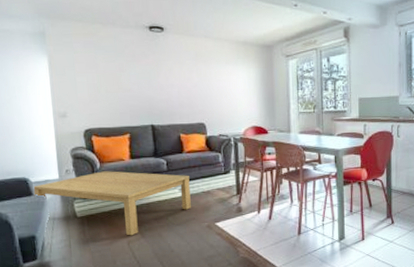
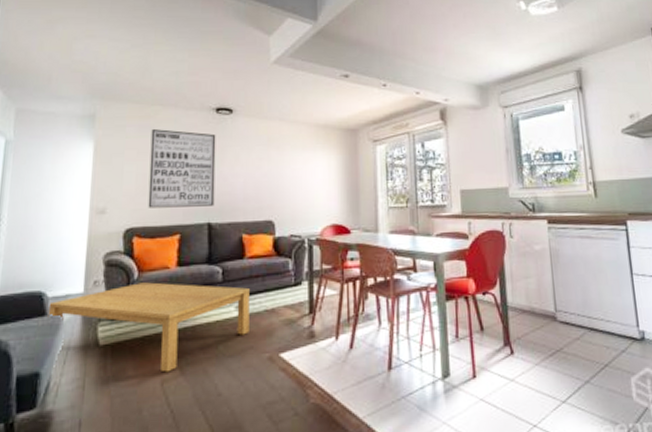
wall art: none [95,45,155,113] -> present [148,129,216,208]

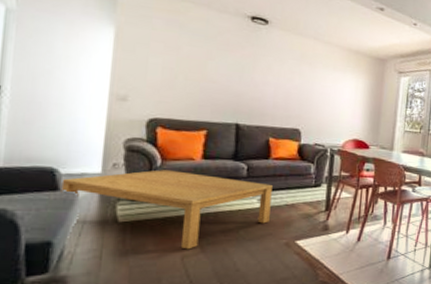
wall art: present [148,129,216,208] -> none [174,26,250,109]

